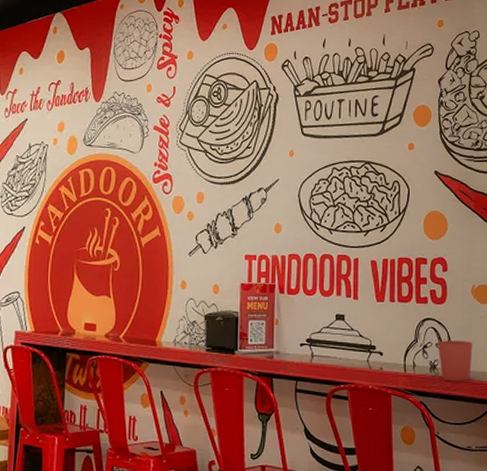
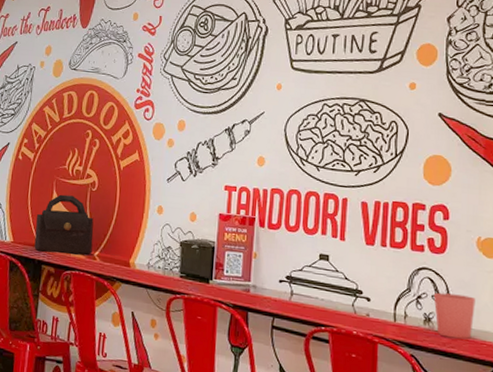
handbag: none [57,277,119,340] -> present [34,194,94,255]

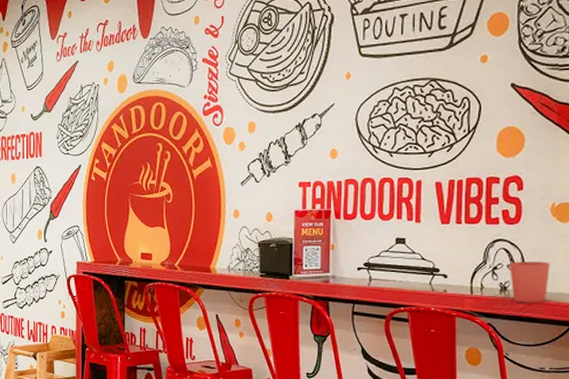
handbag: present [34,194,94,255] -> none [115,210,174,269]

